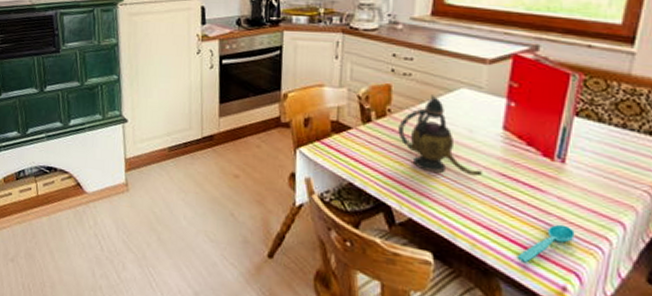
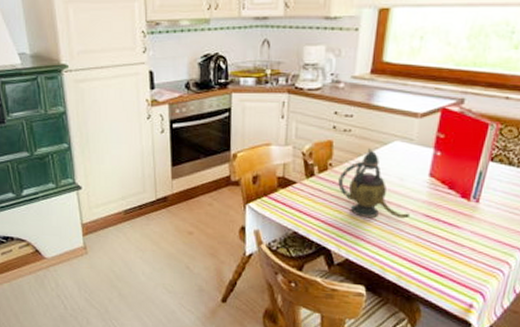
spoon: present [517,224,575,263] -> none [434,254,483,288]

